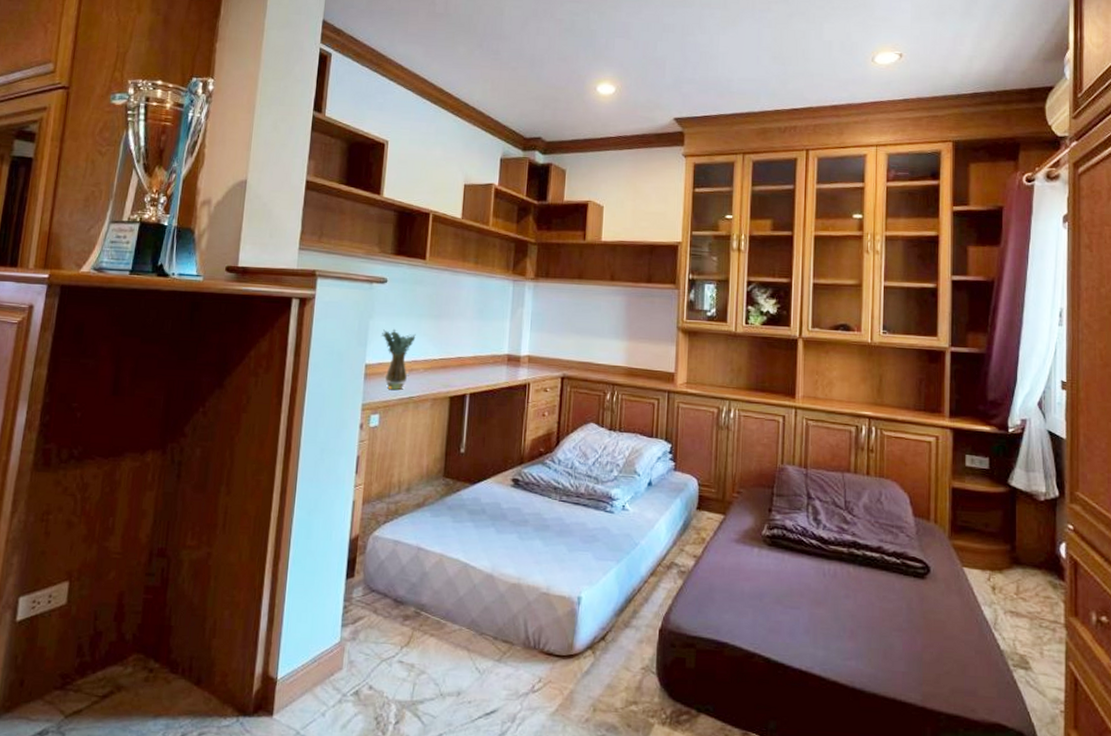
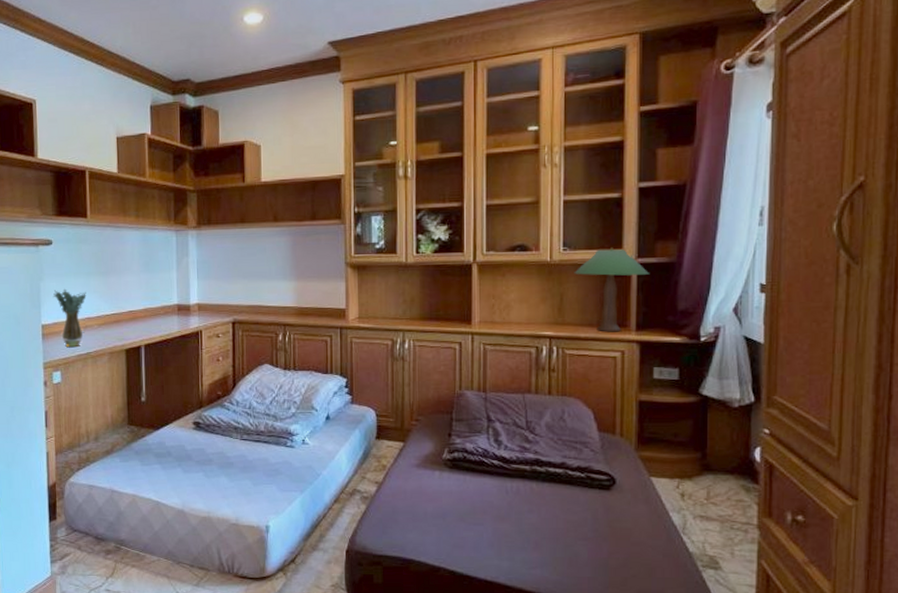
table lamp: none [892,334,962,417] -> present [574,247,650,332]

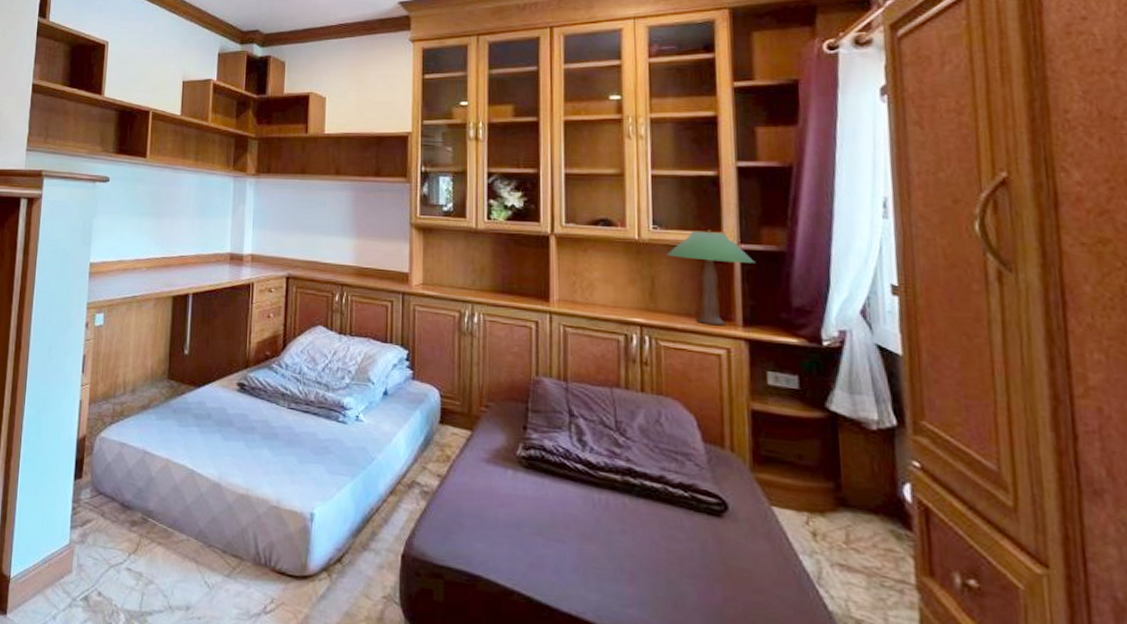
vase: present [52,288,86,348] -> none [104,227,138,290]

